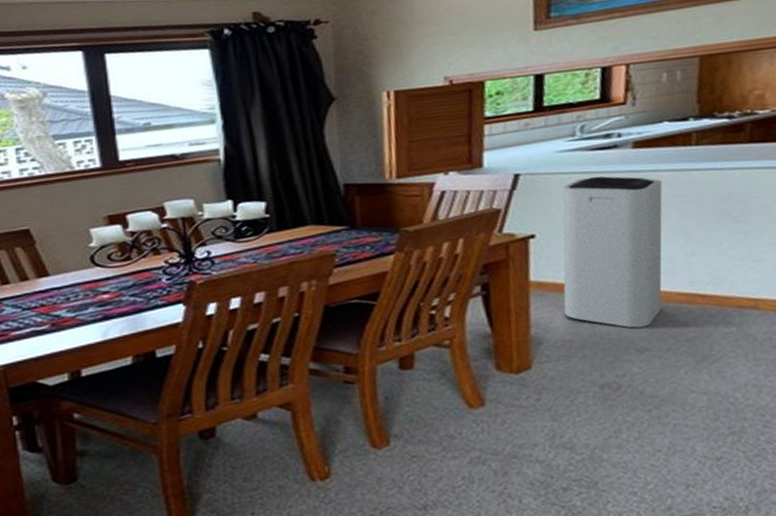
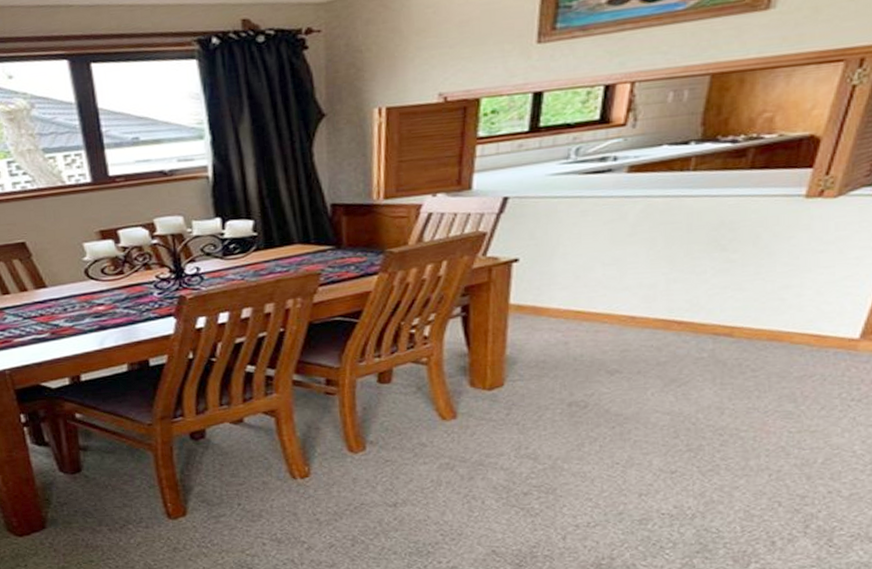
trash can: present [562,176,663,329] -> none [541,201,653,352]

